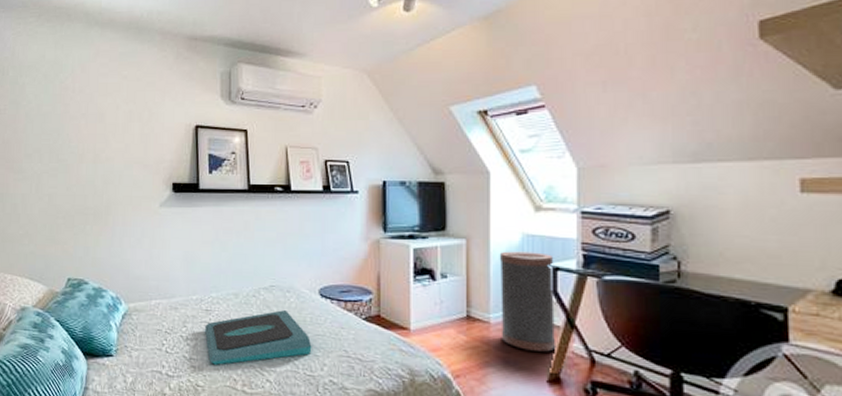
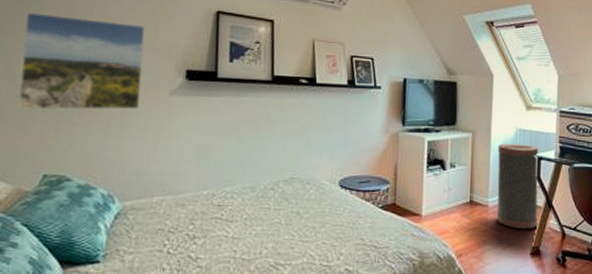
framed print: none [47,140,138,223] -> present [17,12,145,110]
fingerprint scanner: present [205,310,312,365] -> none [215,202,330,263]

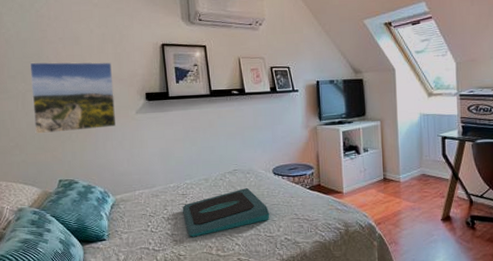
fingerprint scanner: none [215,202,330,263] -> present [183,188,270,237]
trash can: present [497,143,538,229] -> none [404,127,447,199]

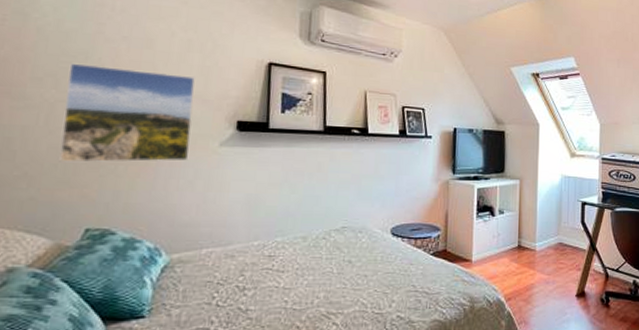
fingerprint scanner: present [183,188,270,237] -> none [266,251,382,314]

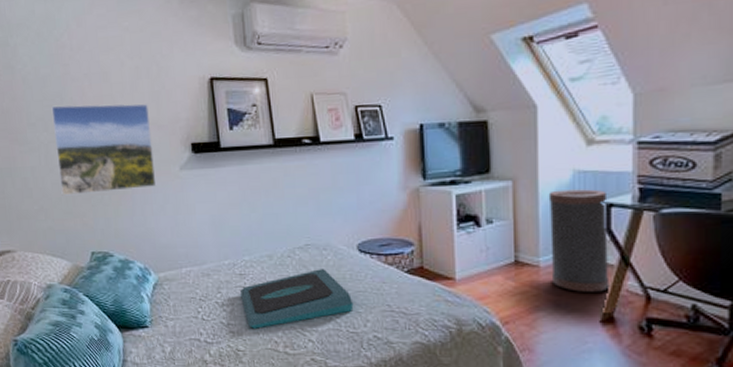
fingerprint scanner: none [266,251,382,314] -> present [241,269,354,329]
trash can: none [544,189,583,271] -> present [548,189,610,292]

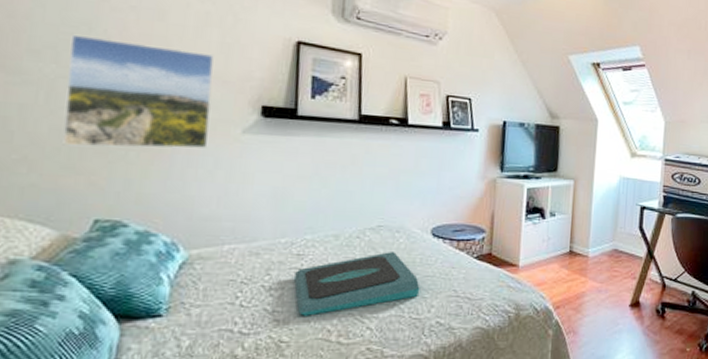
trash can: present [548,189,610,292] -> none [597,192,641,280]

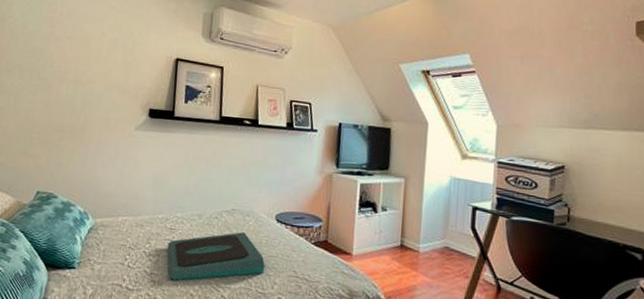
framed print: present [62,34,214,149] -> none [21,58,118,141]

